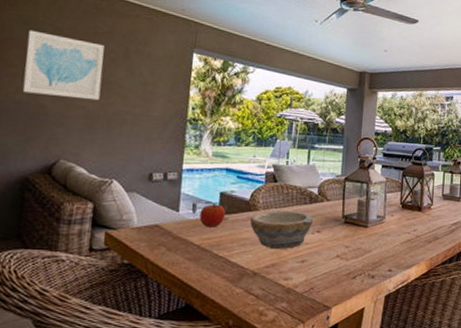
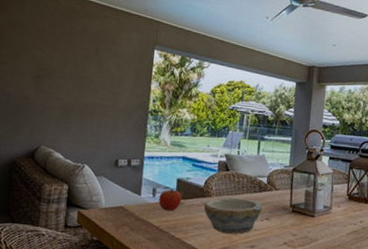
wall art: present [22,30,105,101] -> none [11,31,78,94]

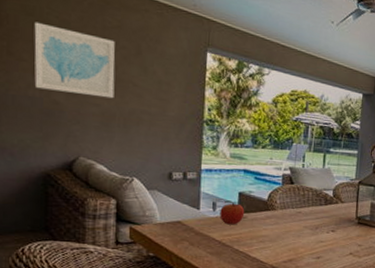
wall art: none [11,31,78,94] -> present [34,21,115,99]
bowl: present [204,197,262,235] -> none [268,210,328,247]

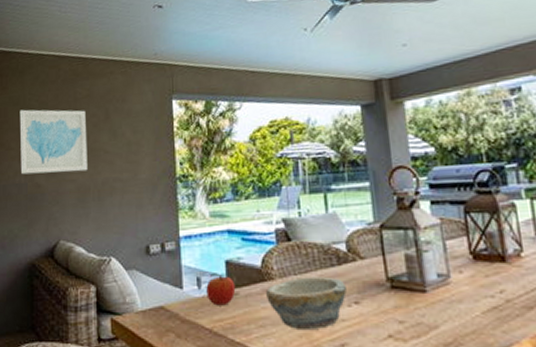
bowl: none [268,210,328,247] -> present [266,276,347,331]

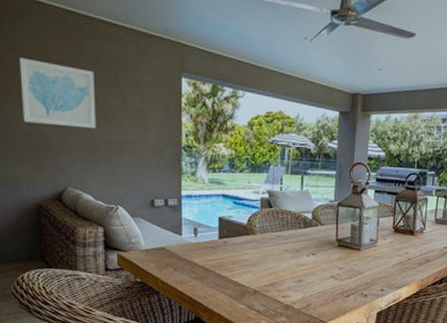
fruit: present [206,273,236,306] -> none [201,226,225,250]
bowl: present [266,276,347,331] -> none [249,234,308,271]

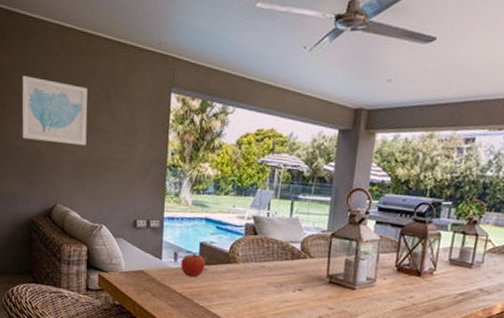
fruit: none [201,226,225,250] -> present [181,250,206,278]

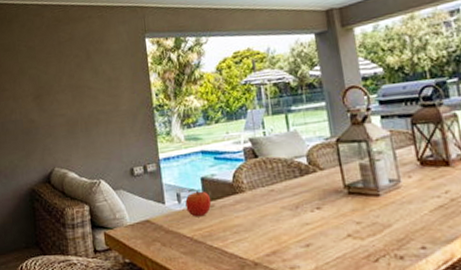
wall art: present [22,75,88,146] -> none [10,52,75,112]

